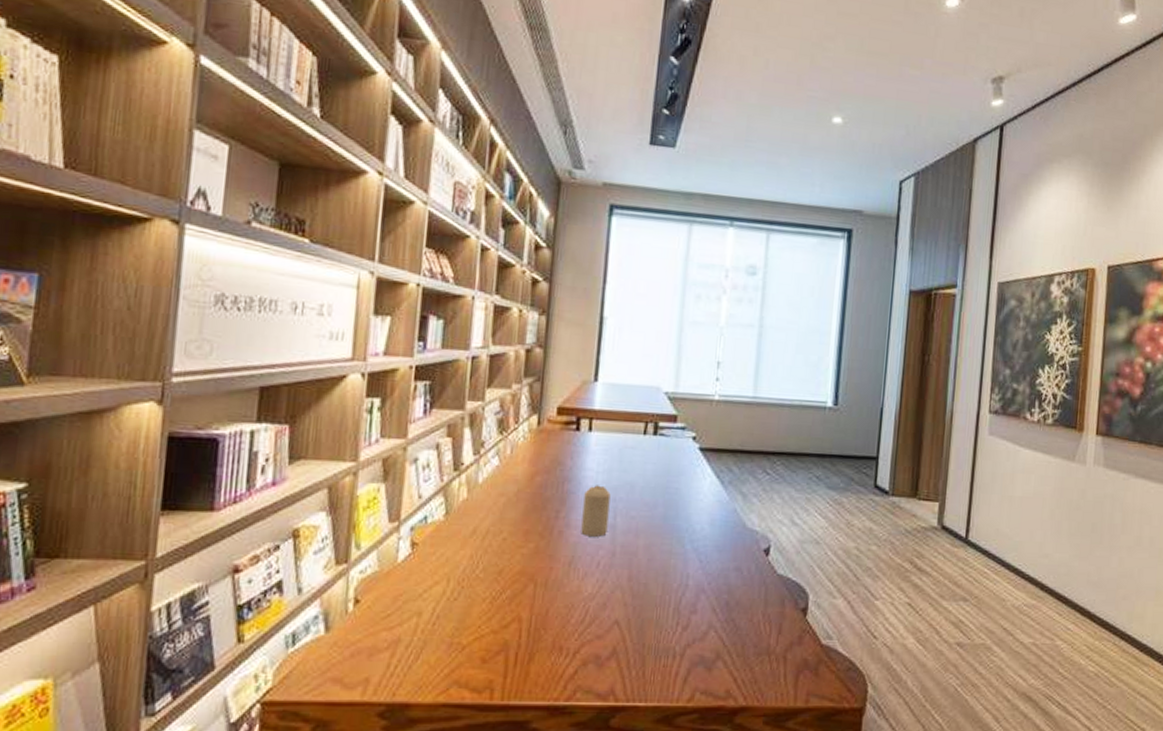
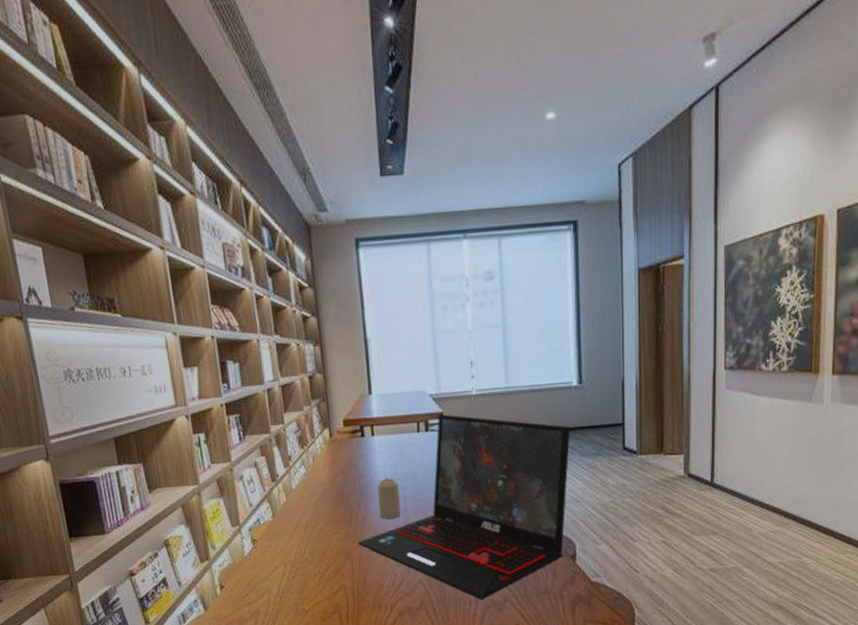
laptop: none [546,417,819,655] -> present [357,414,571,600]

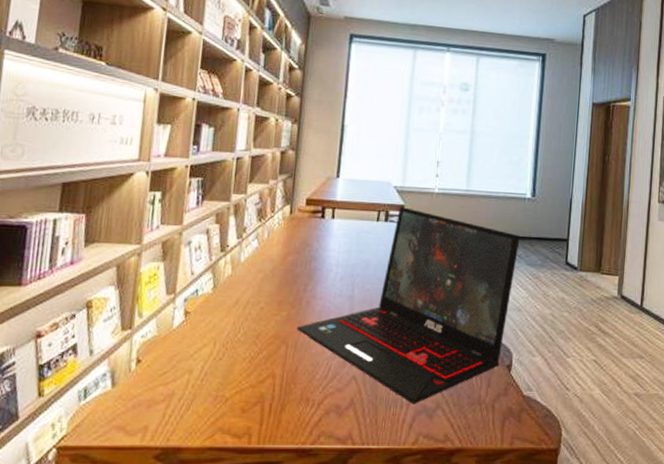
candle: present [377,478,401,519] -> none [325,263,350,306]

